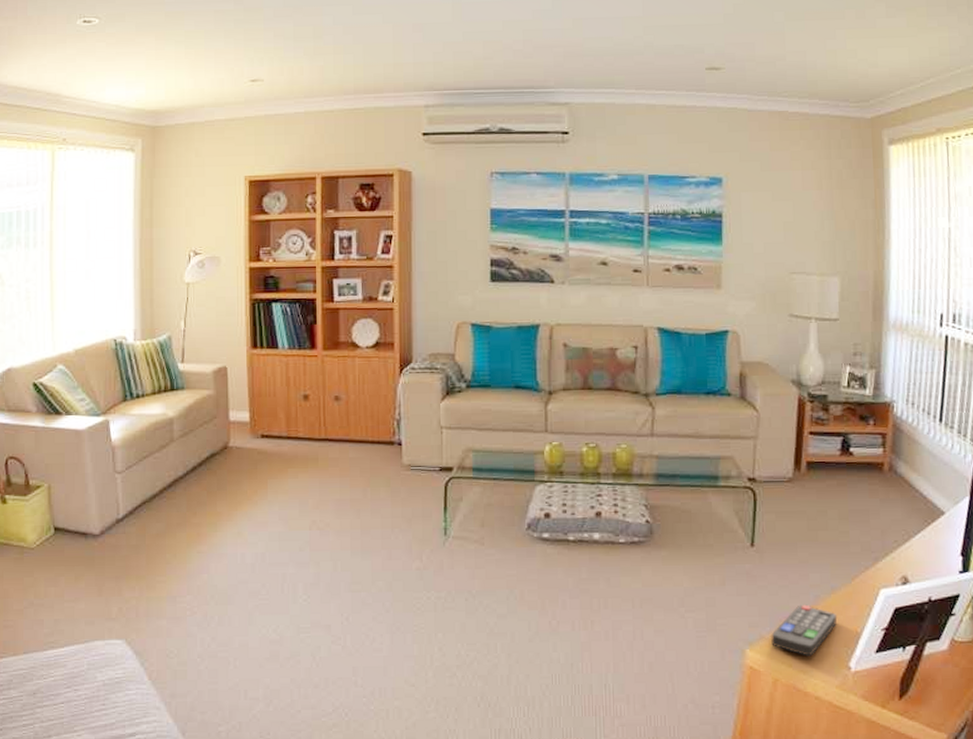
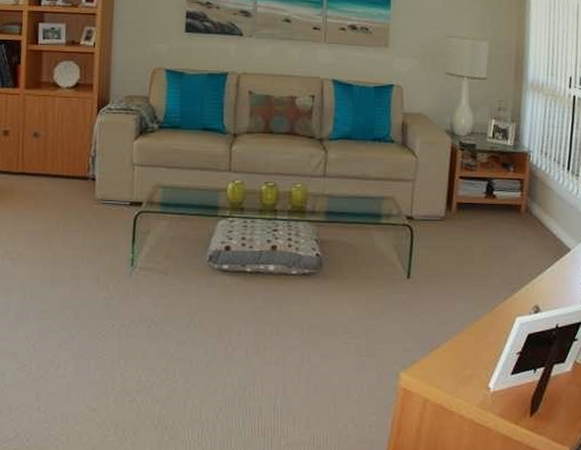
remote control: present [771,604,837,657] -> none [422,331,479,379]

